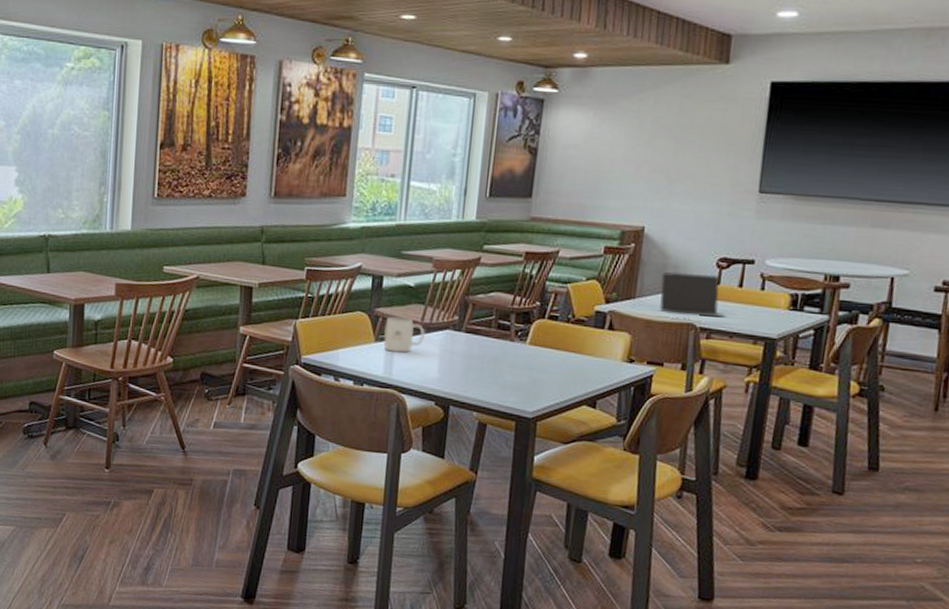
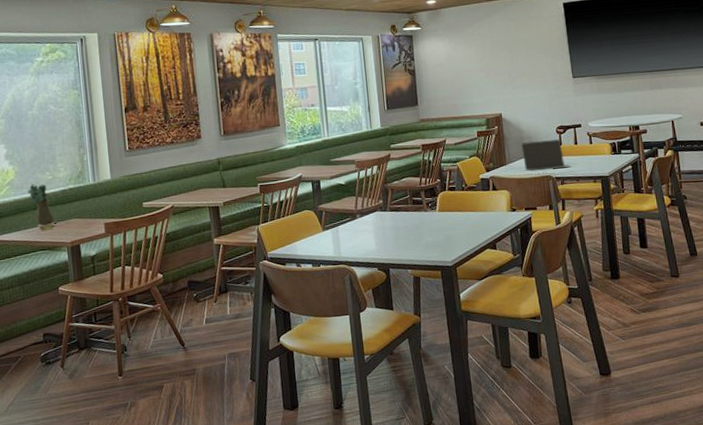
vase: none [34,220,61,281] -> present [27,183,56,231]
mug: present [383,316,425,353] -> none [328,208,360,237]

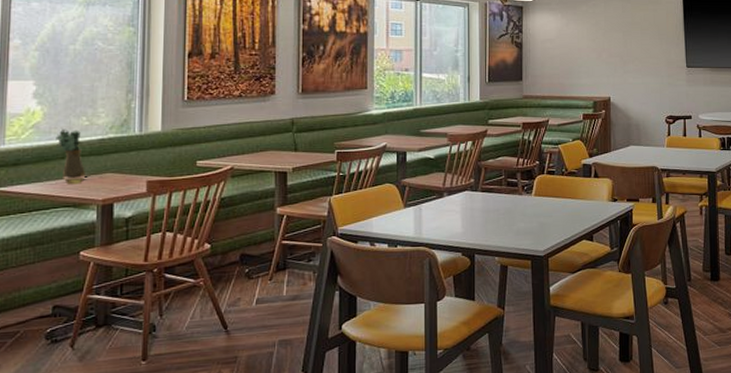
laptop: present [520,138,571,172] -> none [627,128,678,162]

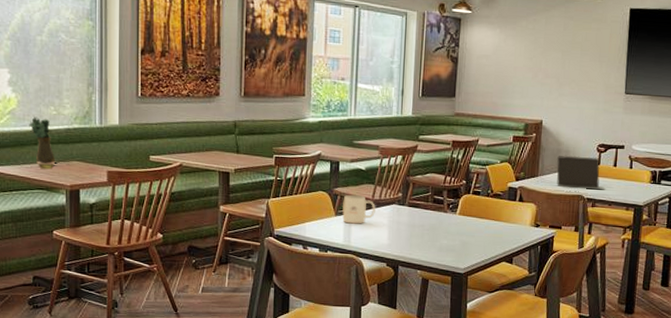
mug: none [412,184,447,215] -> present [342,194,375,224]
laptop: none [627,128,678,162] -> present [556,155,606,190]

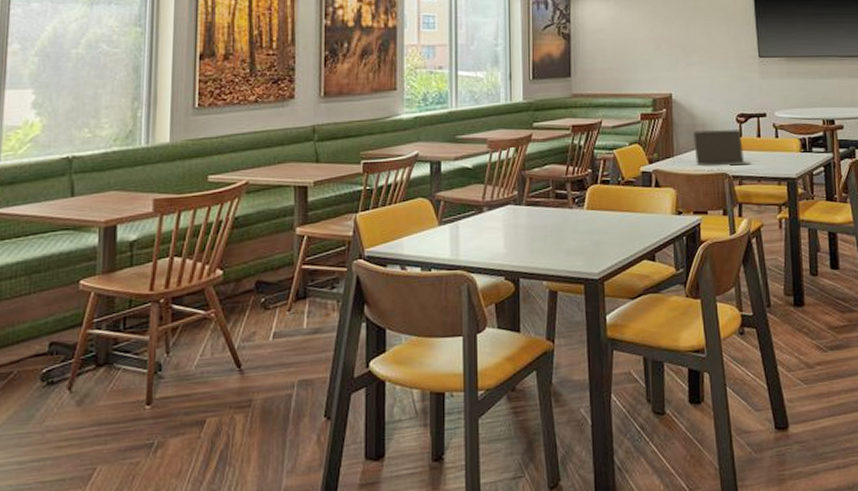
vase: present [29,116,56,170] -> none [55,142,88,205]
mug: present [342,194,375,224] -> none [447,198,487,233]

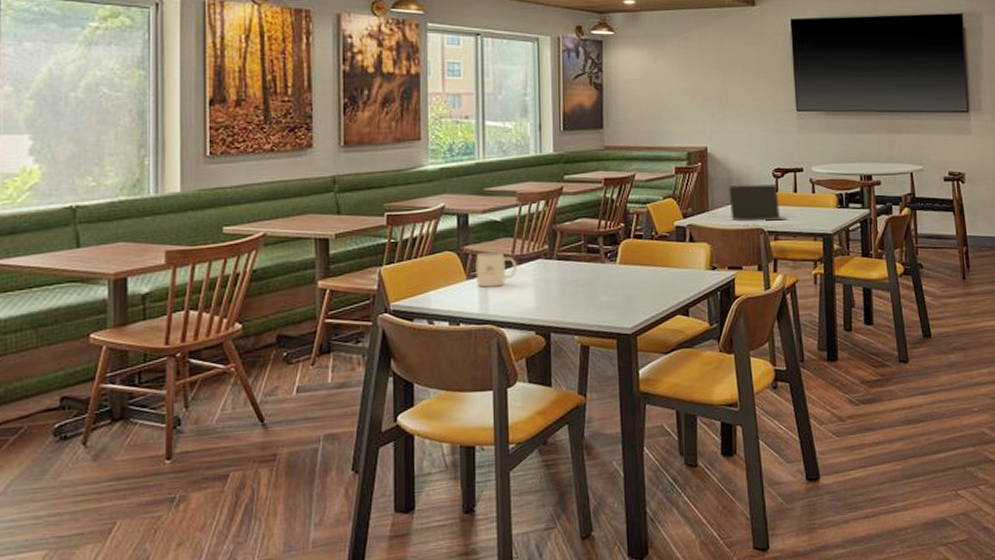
mug: none [447,198,487,233] -> present [475,251,517,288]

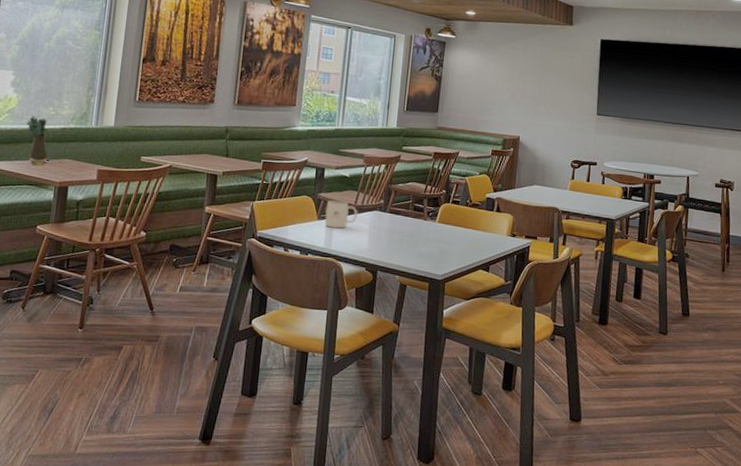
vase: none [57,190,95,256] -> present [26,115,49,166]
laptop: present [727,183,788,223] -> none [532,169,579,204]

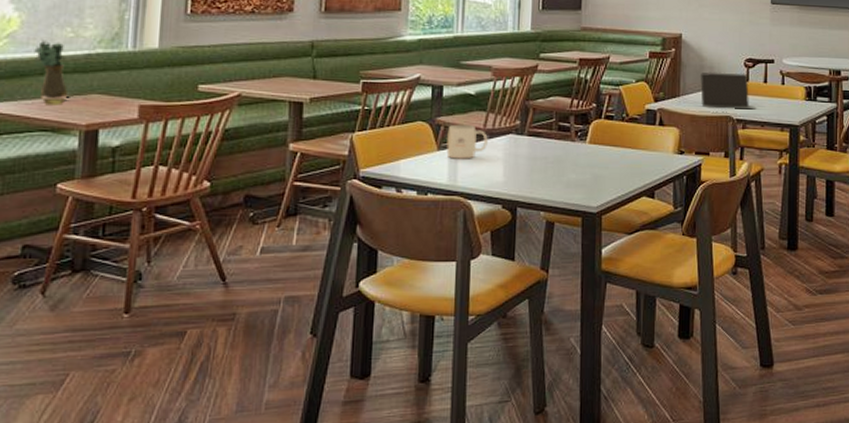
laptop: none [532,169,579,204] -> present [699,72,757,110]

